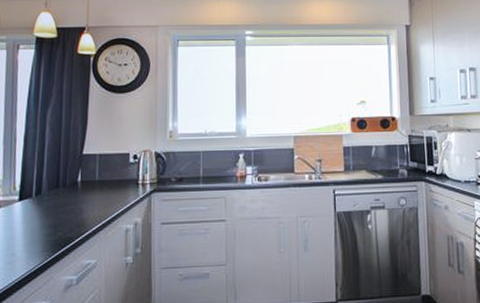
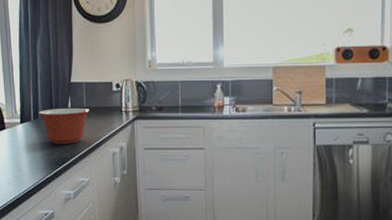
mixing bowl: none [42,181,103,223] -> present [38,107,90,144]

